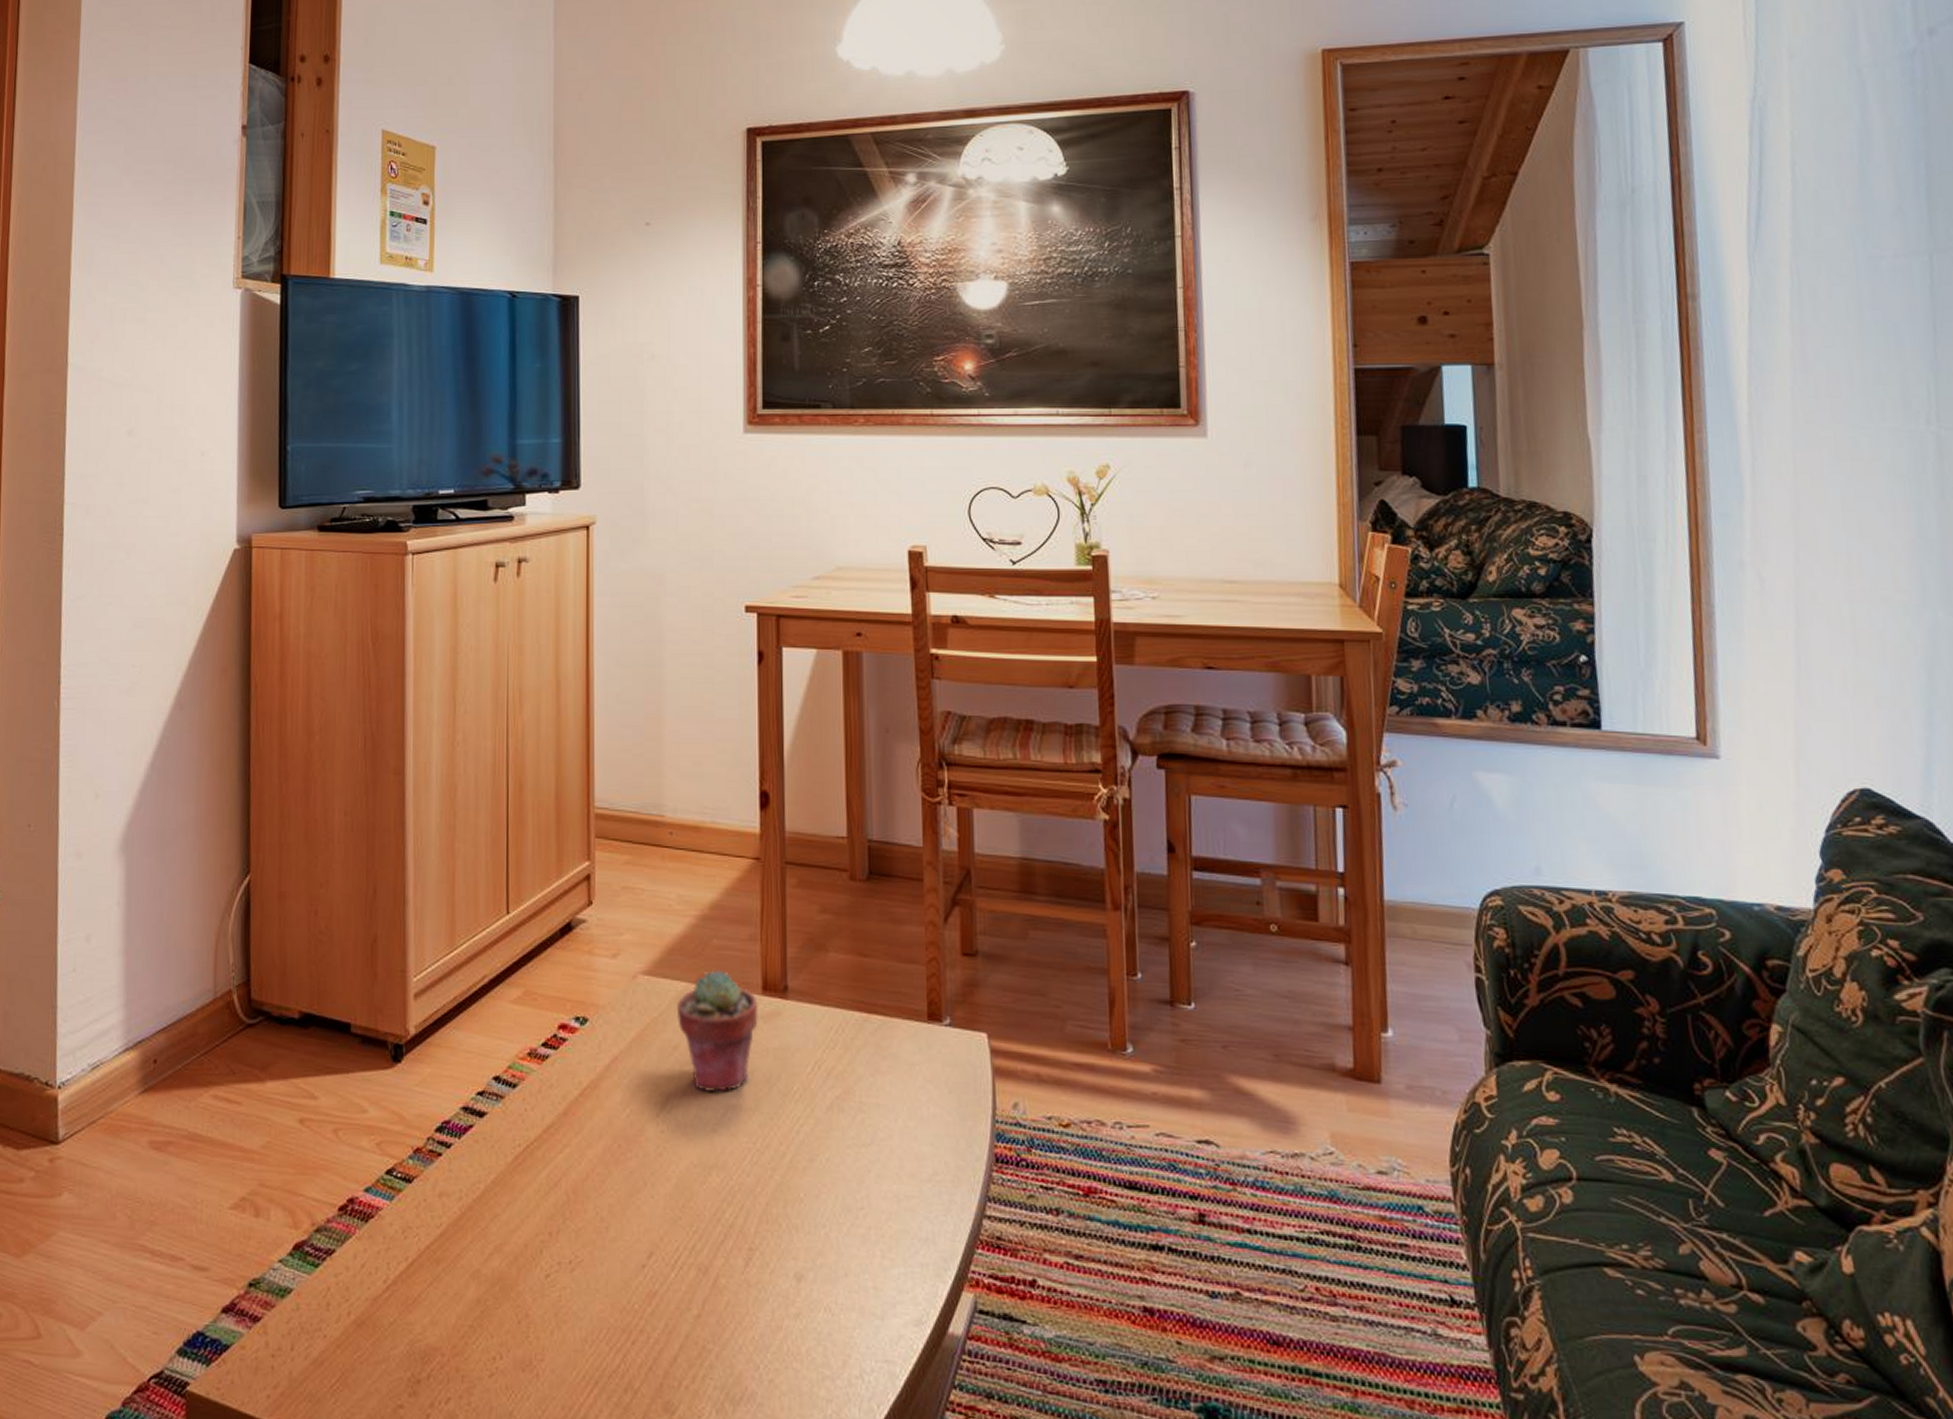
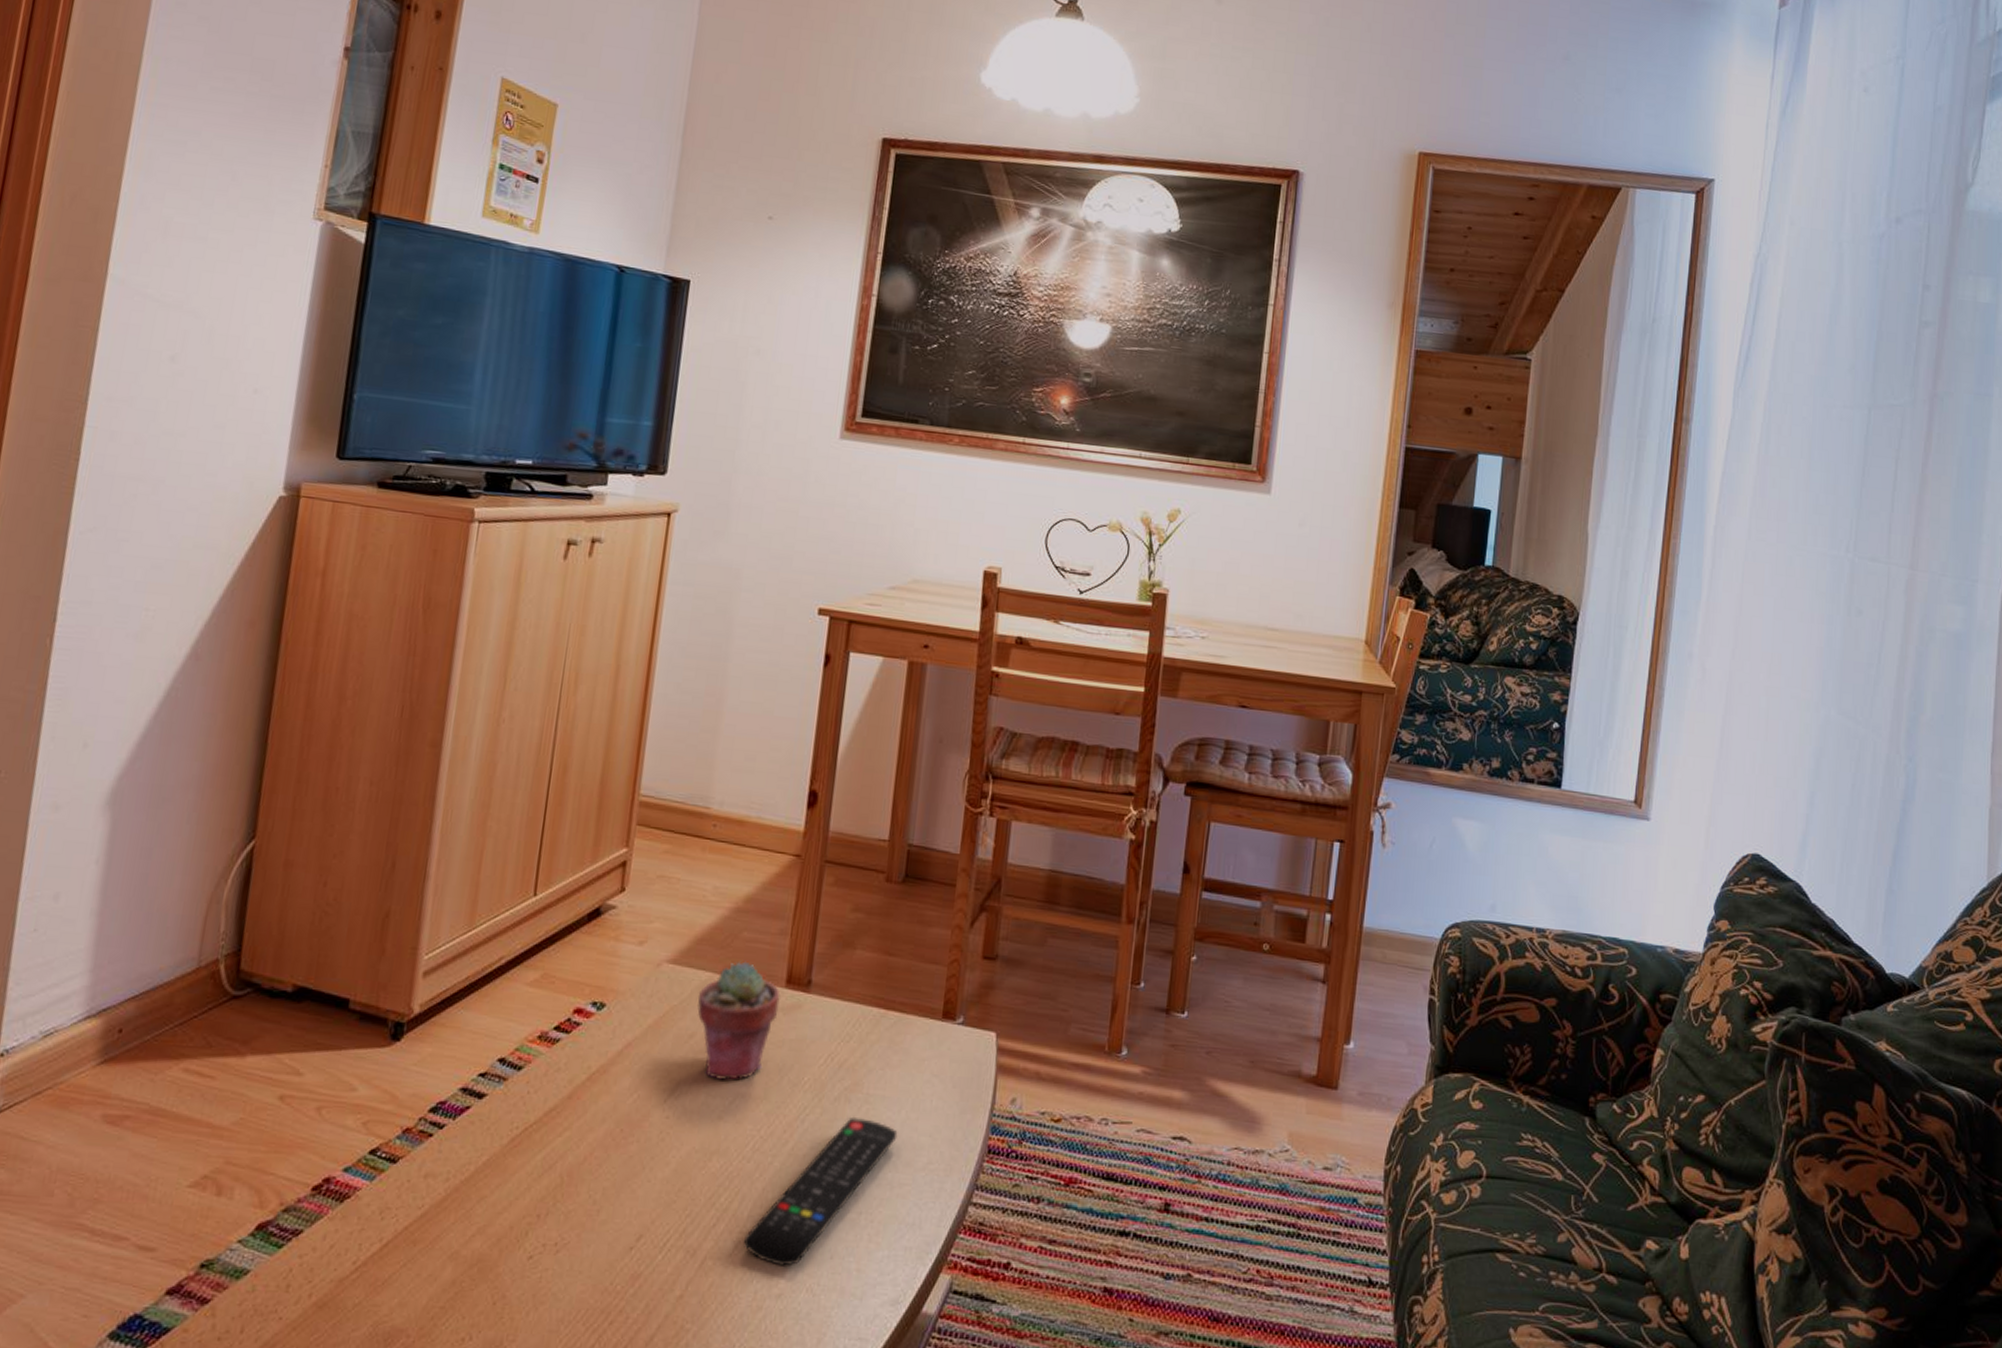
remote control: none [753,1126,898,1285] -> present [742,1116,898,1267]

